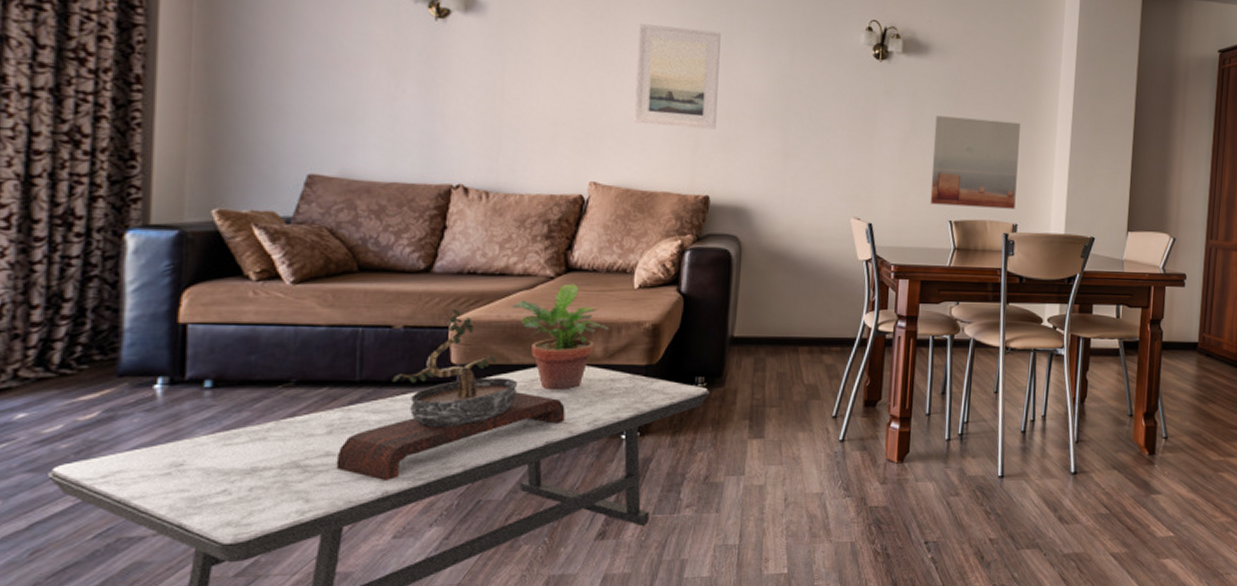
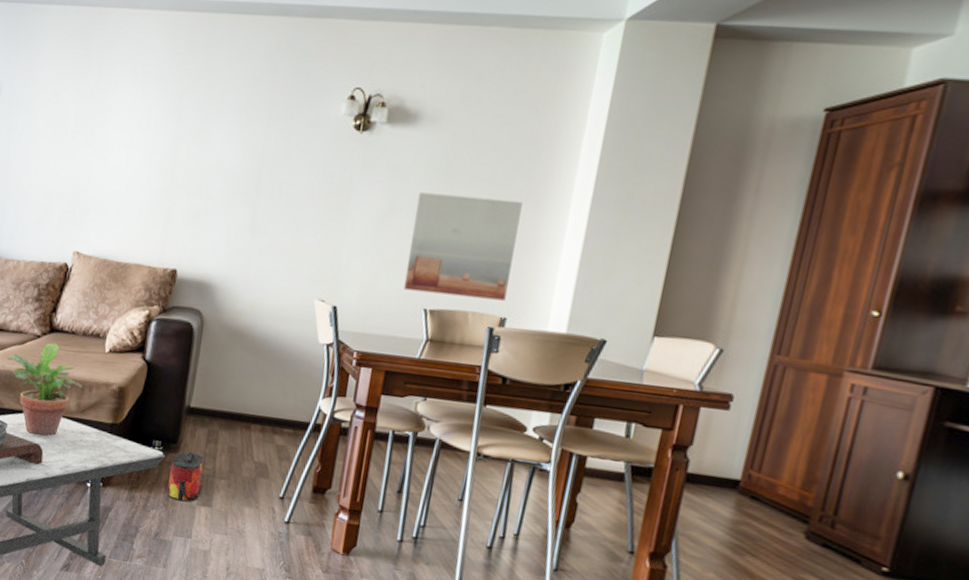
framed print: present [634,24,721,130] -> none [114,101,199,205]
bag: none [715,384,752,438] -> present [167,451,204,502]

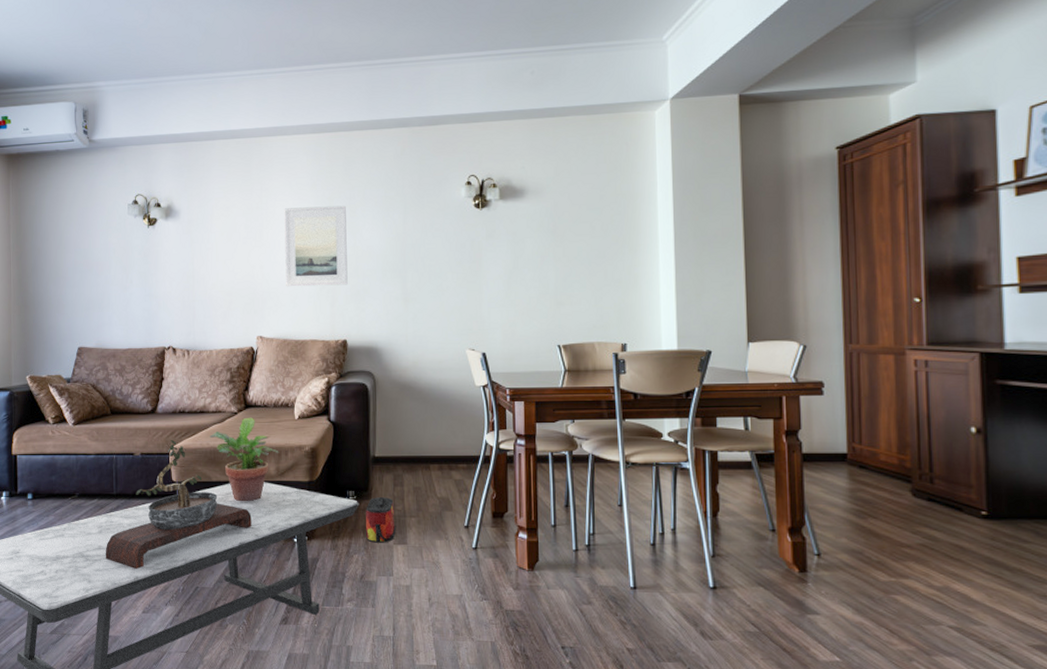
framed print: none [114,101,199,205] -> present [284,205,348,287]
wall art: present [403,192,523,301] -> none [535,247,623,332]

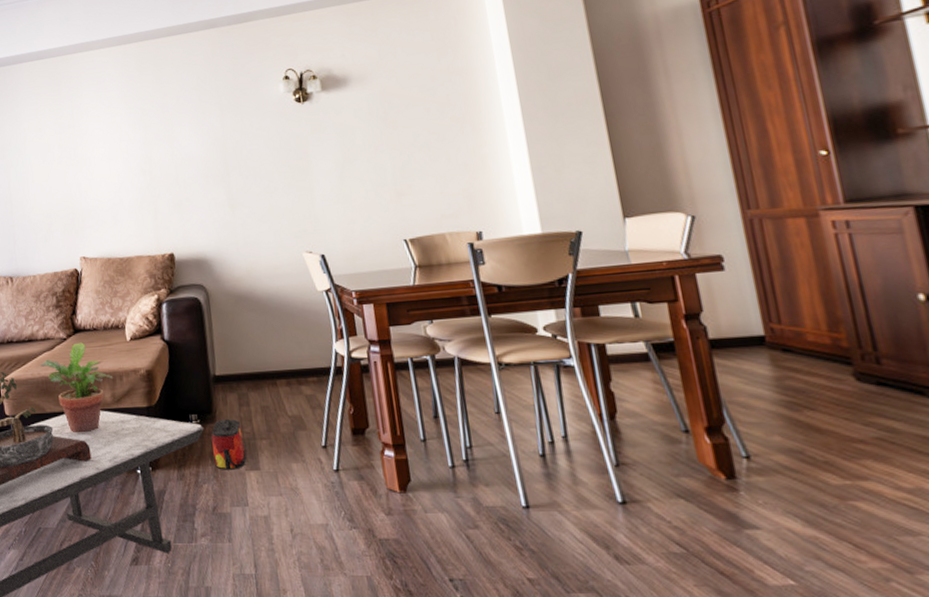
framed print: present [284,205,348,287] -> none [96,114,169,204]

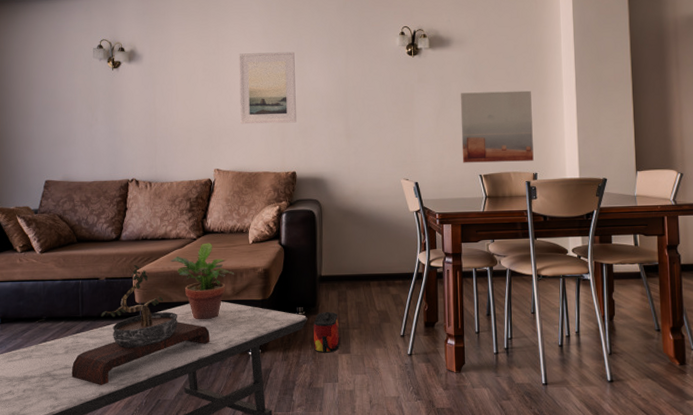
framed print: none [96,114,169,204] -> present [239,51,297,125]
wall art: none [367,128,475,227] -> present [460,90,534,163]

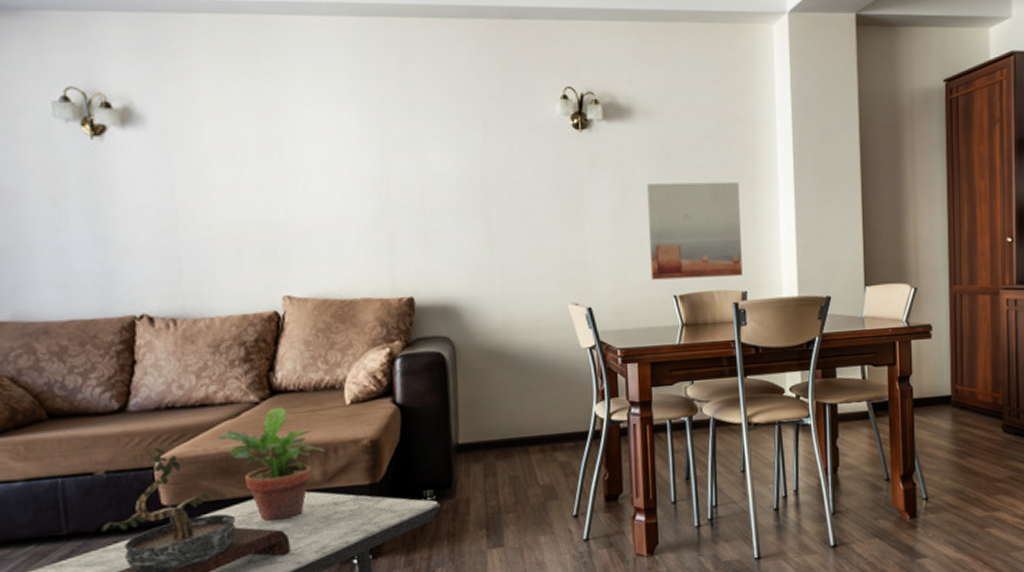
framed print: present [239,51,297,125] -> none [313,118,412,228]
bag: present [313,312,340,353] -> none [449,492,489,551]

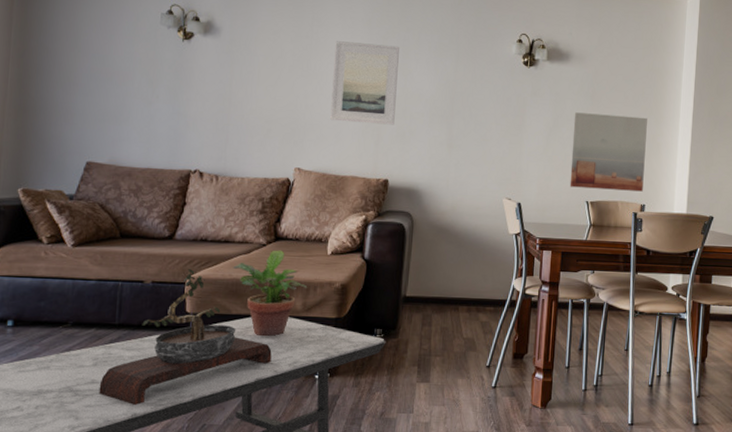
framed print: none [313,118,412,228] -> present [330,41,399,125]

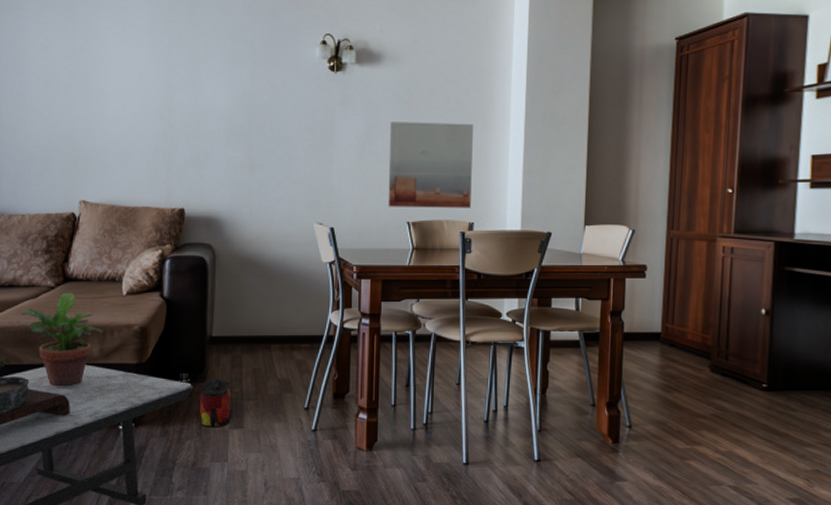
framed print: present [330,41,399,125] -> none [114,54,187,147]
bag: none [390,336,421,381] -> present [200,380,232,428]

